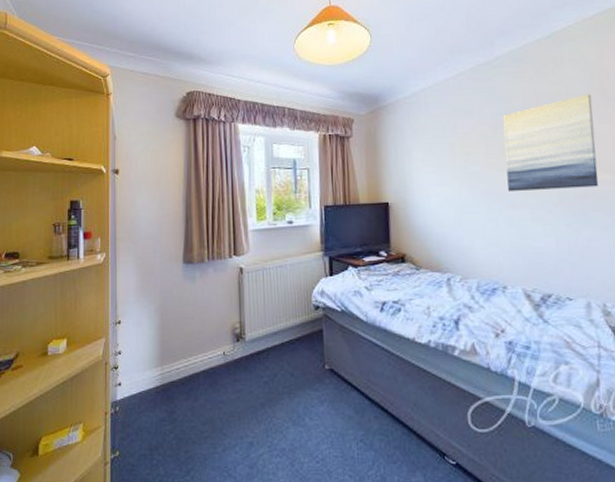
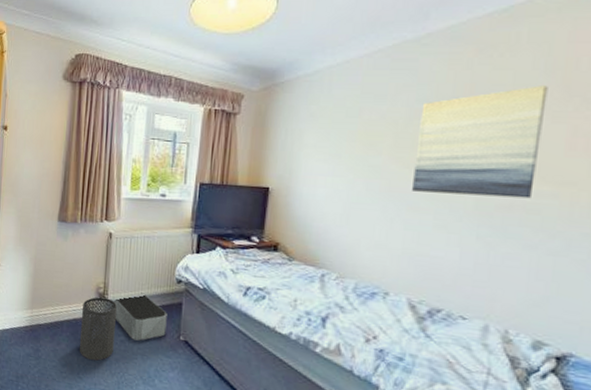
trash can: none [219,338,258,410] -> present [79,296,117,361]
storage bin: none [253,326,310,379] -> present [114,292,167,341]

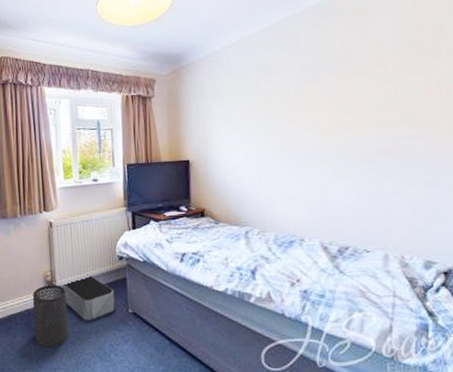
wall art: present [412,85,548,199] -> none [307,45,405,147]

